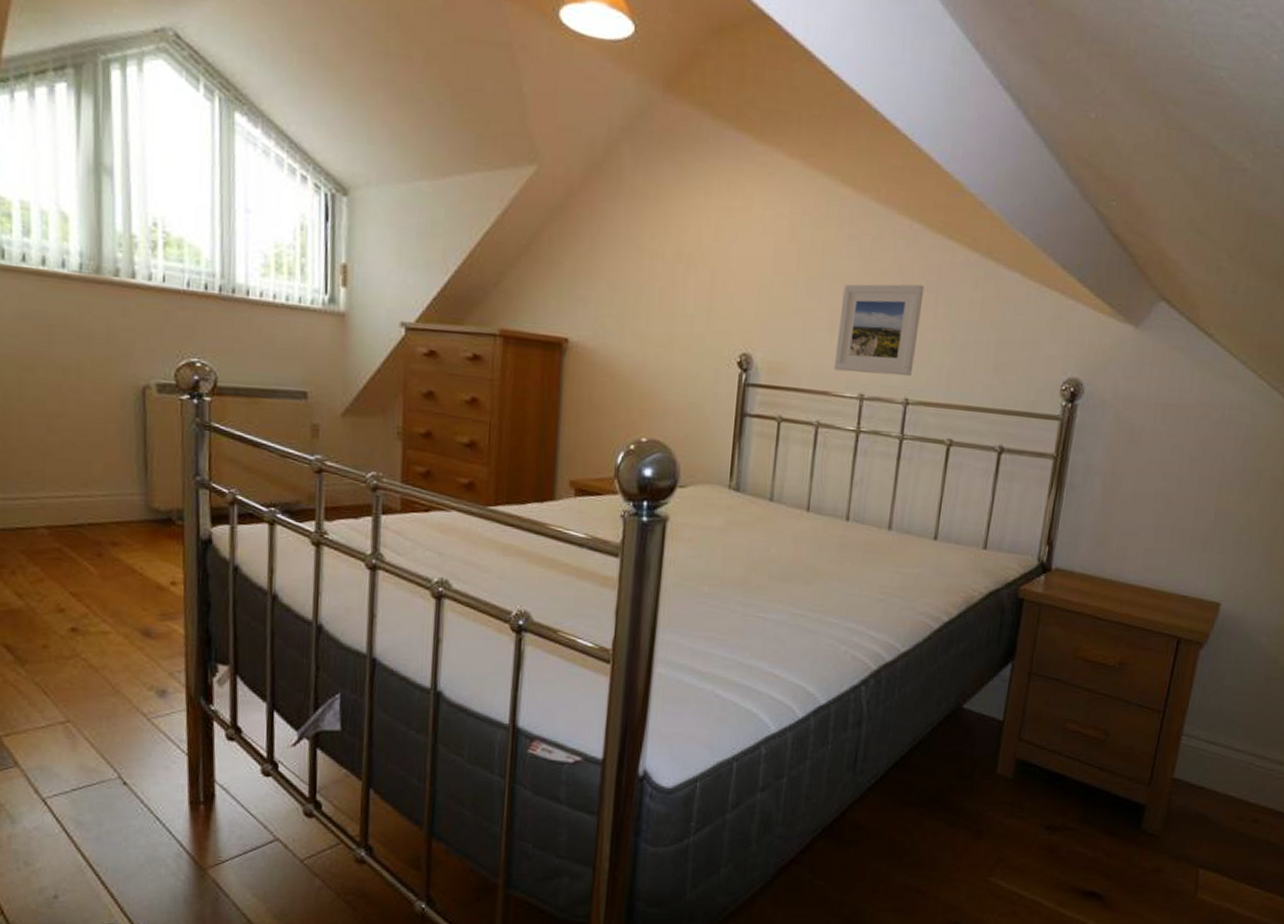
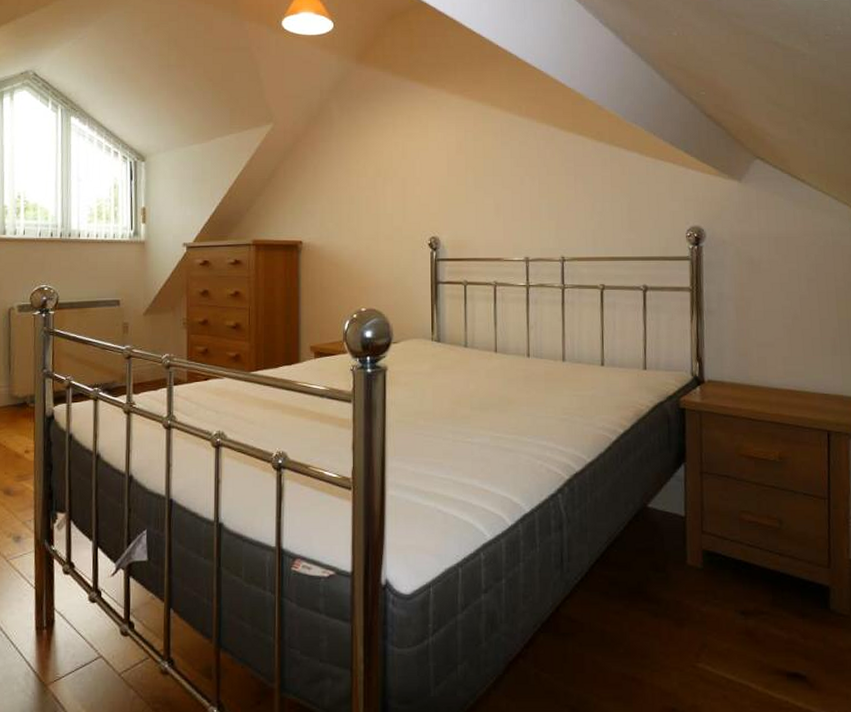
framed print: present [833,284,925,376] -> none [502,170,565,242]

